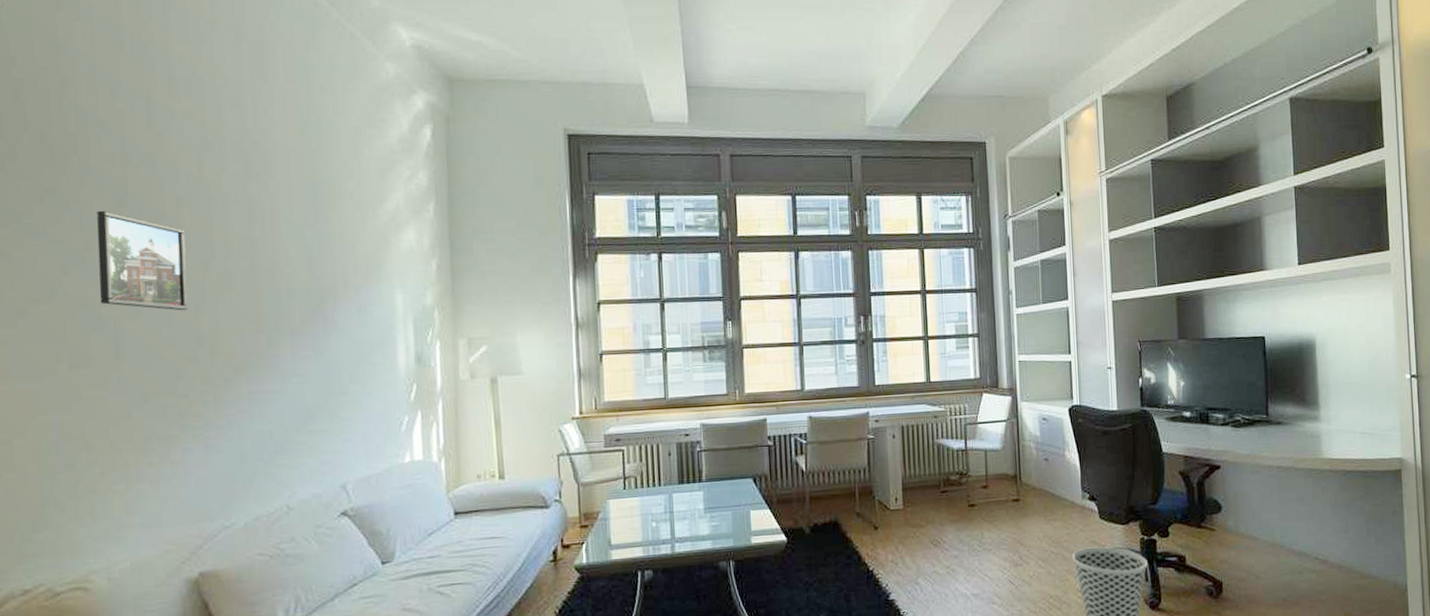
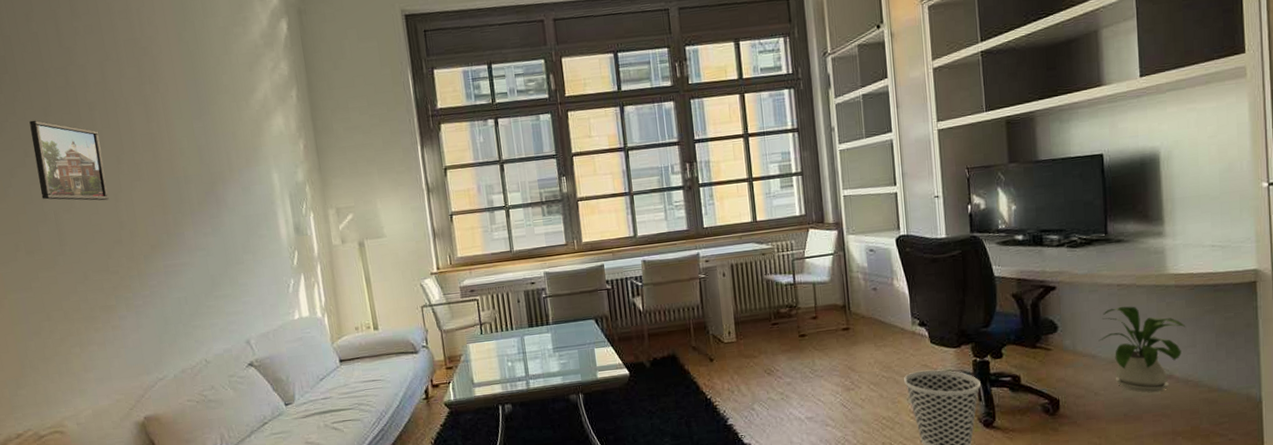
house plant: none [1259,488,1340,578] -> present [1098,306,1186,393]

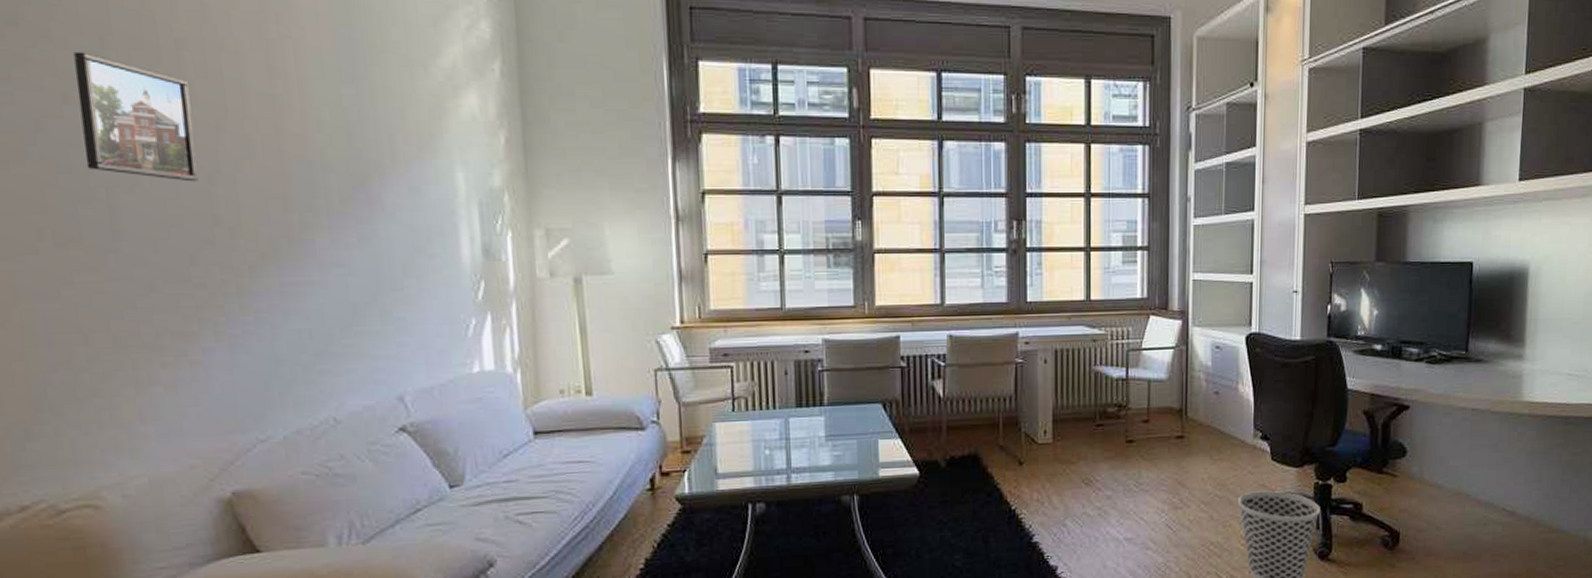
house plant: present [1098,306,1186,393] -> none [1446,433,1534,530]

